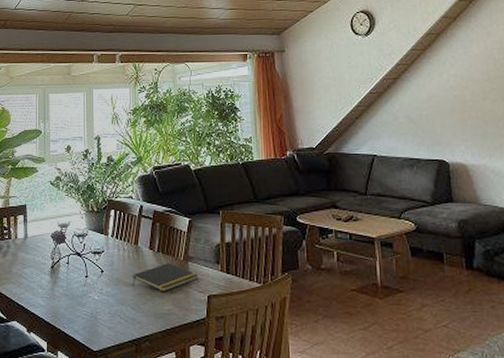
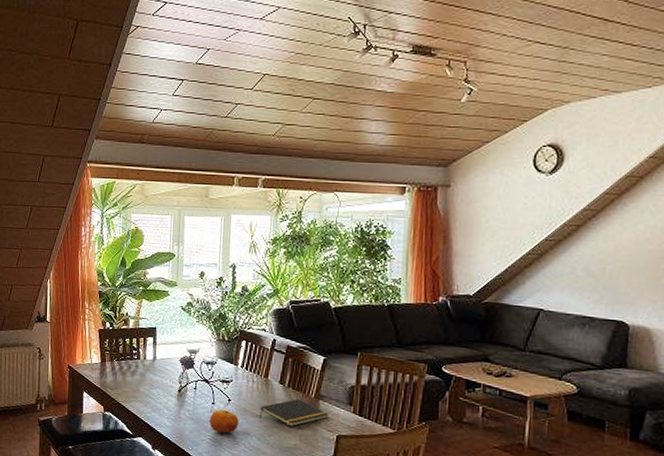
fruit: none [84,281,113,306] -> present [209,409,239,433]

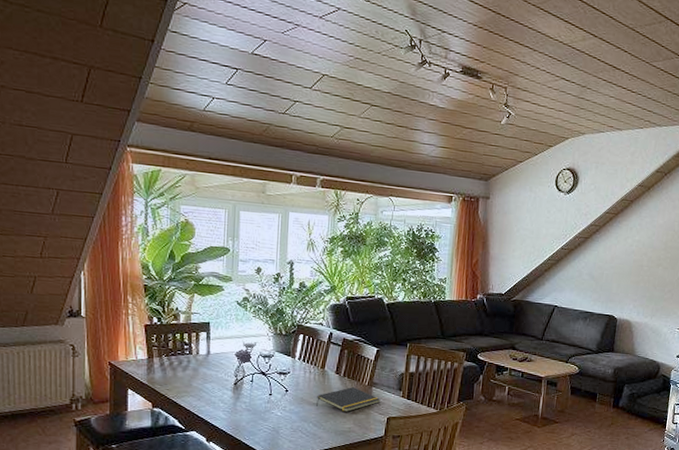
fruit: present [209,409,239,433] -> none [267,399,296,422]

